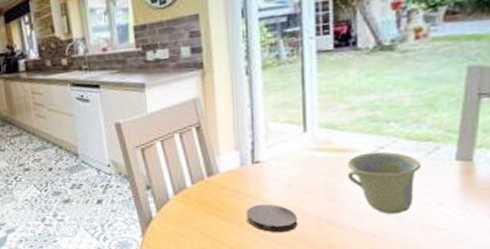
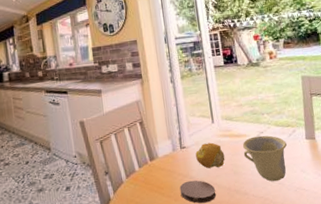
fruit: none [274,157,318,191] -> present [195,142,225,169]

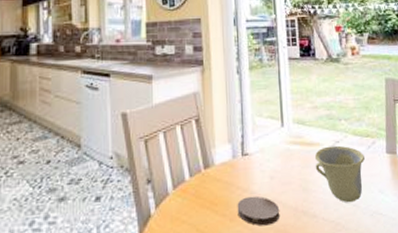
fruit: present [195,142,225,169] -> none [259,150,294,183]

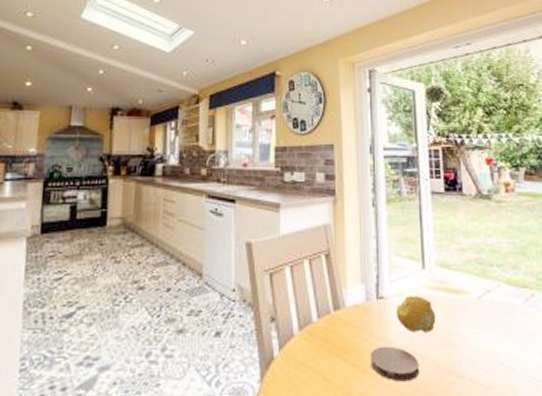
fruit: none [259,150,294,183] -> present [396,296,436,334]
cup: present [314,145,365,203] -> none [461,295,521,364]

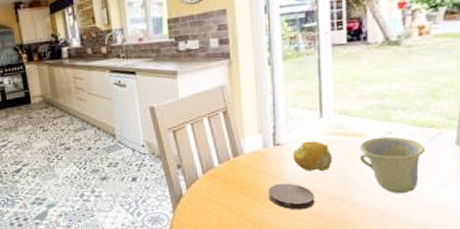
cup: none [461,295,521,364] -> present [359,136,425,194]

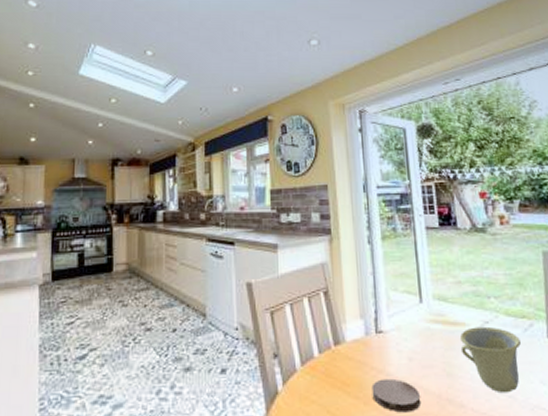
fruit: present [293,141,333,172] -> none [396,329,436,365]

